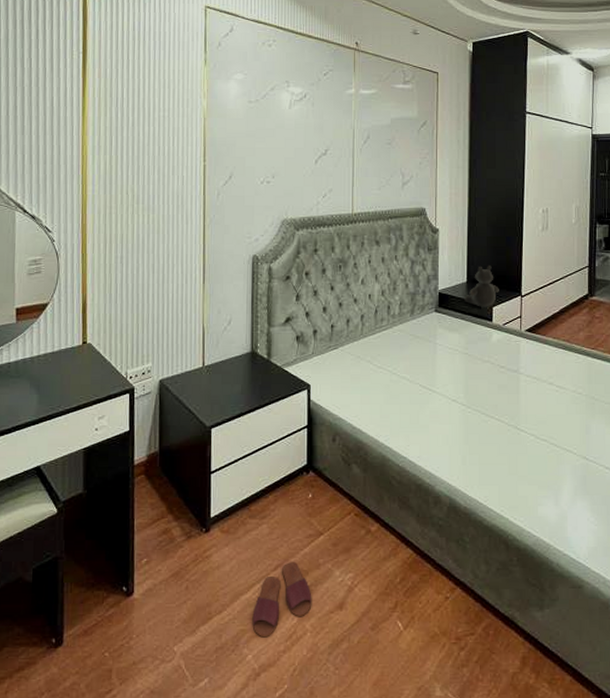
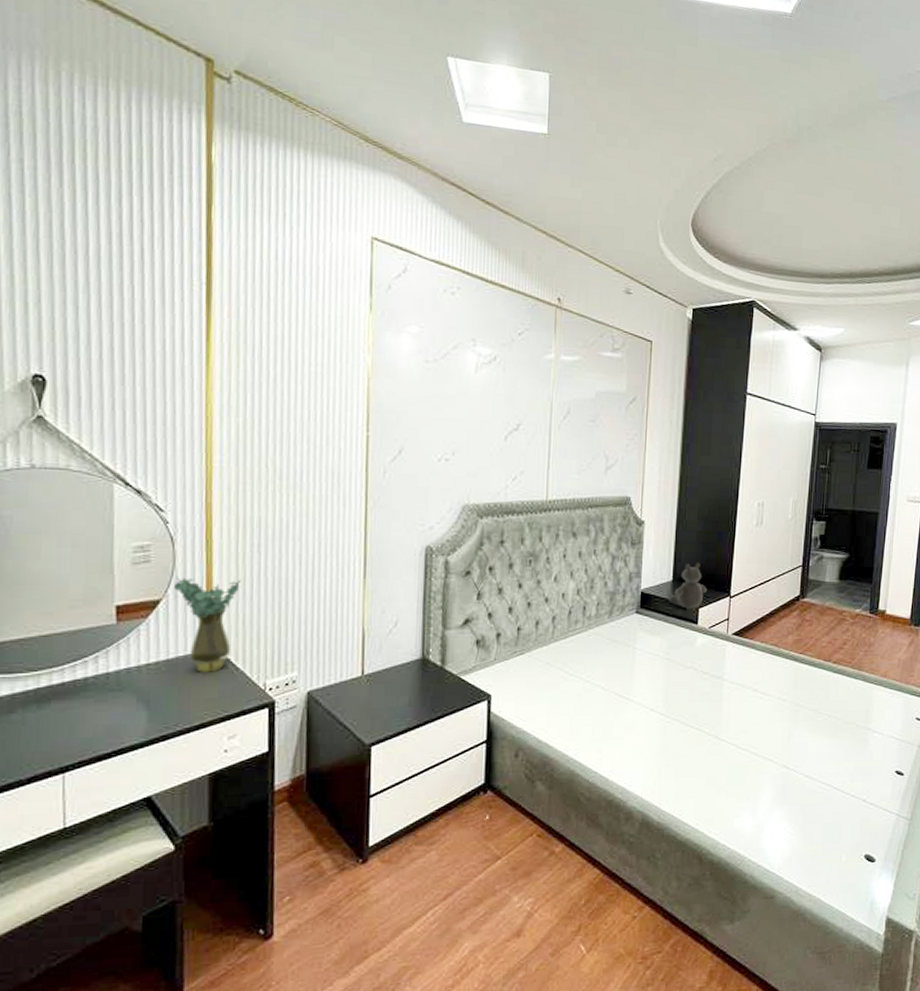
vase: none [57,285,108,363] -> present [173,577,241,672]
slippers: present [252,561,312,638] -> none [416,889,486,973]

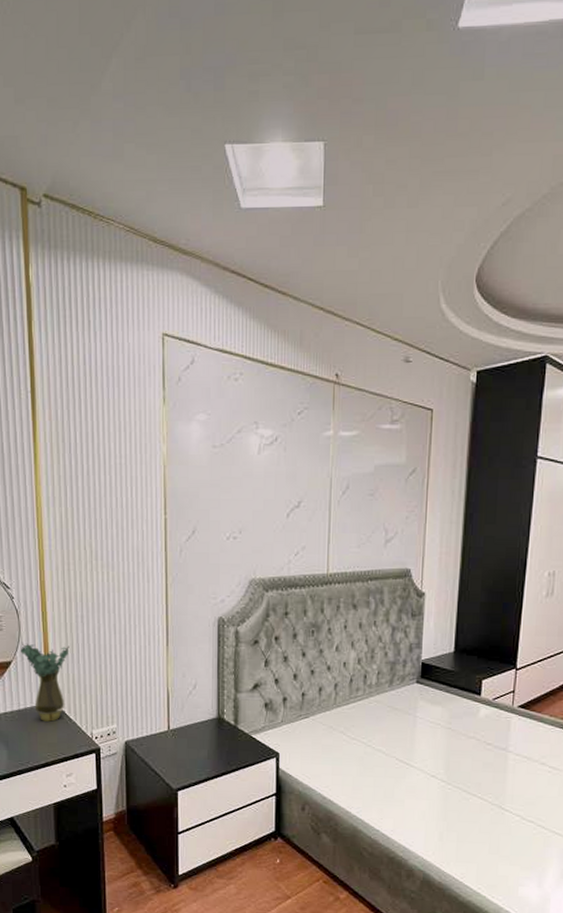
teddy bear: present [669,563,707,609] -> none [450,634,491,680]

